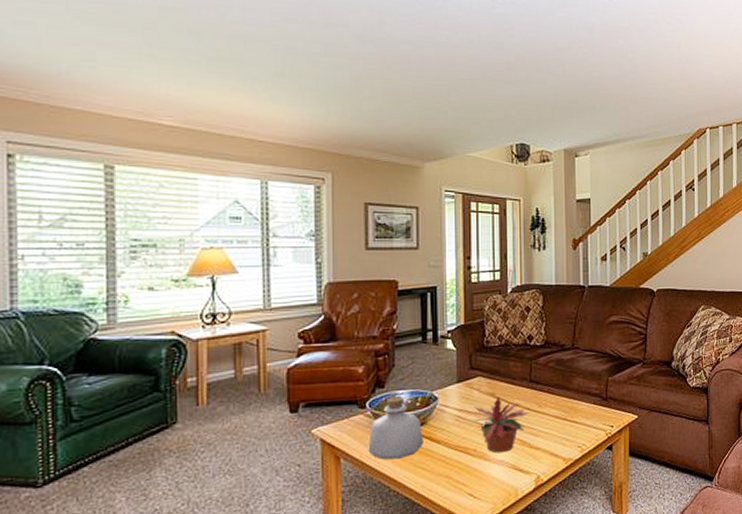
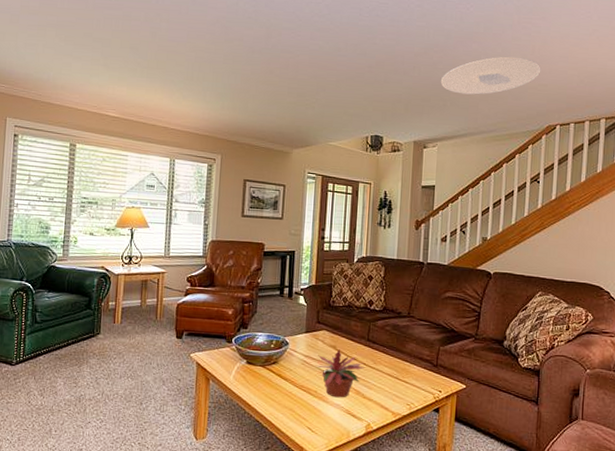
bottle: present [368,396,423,460] -> none [231,337,275,388]
ceiling light: none [587,54,688,96] -> present [440,56,541,95]

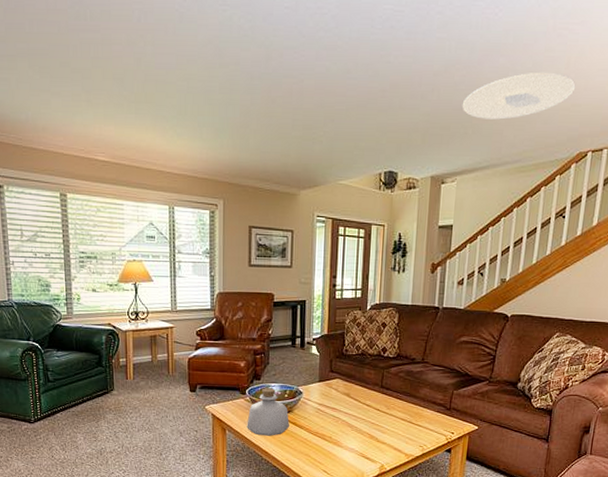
bottle: none [231,337,275,388] -> present [247,388,289,436]
potted plant: present [315,349,364,398] -> none [329,397,378,443]

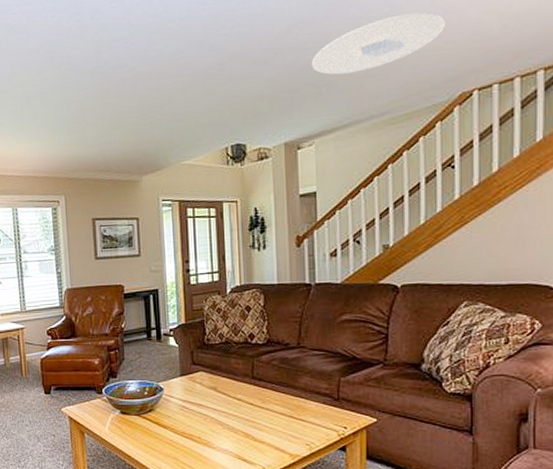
bottle: present [247,388,289,436] -> none [106,386,152,438]

